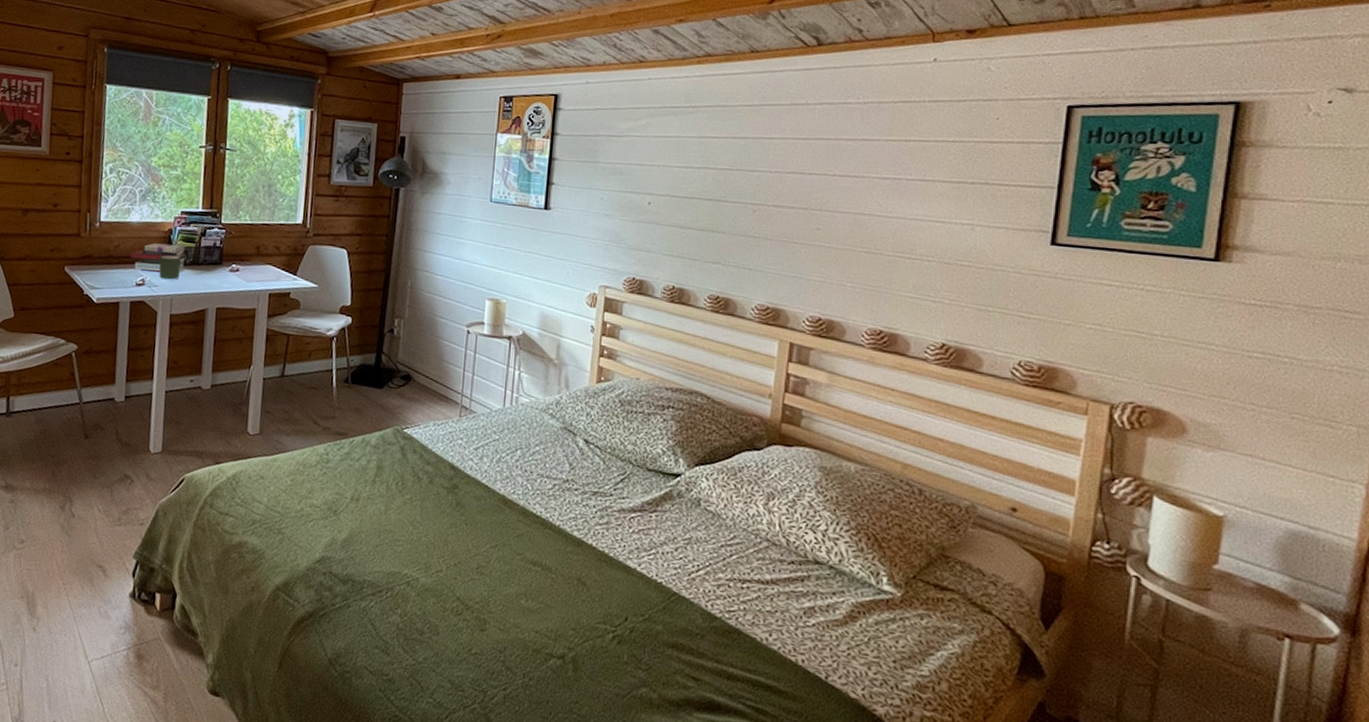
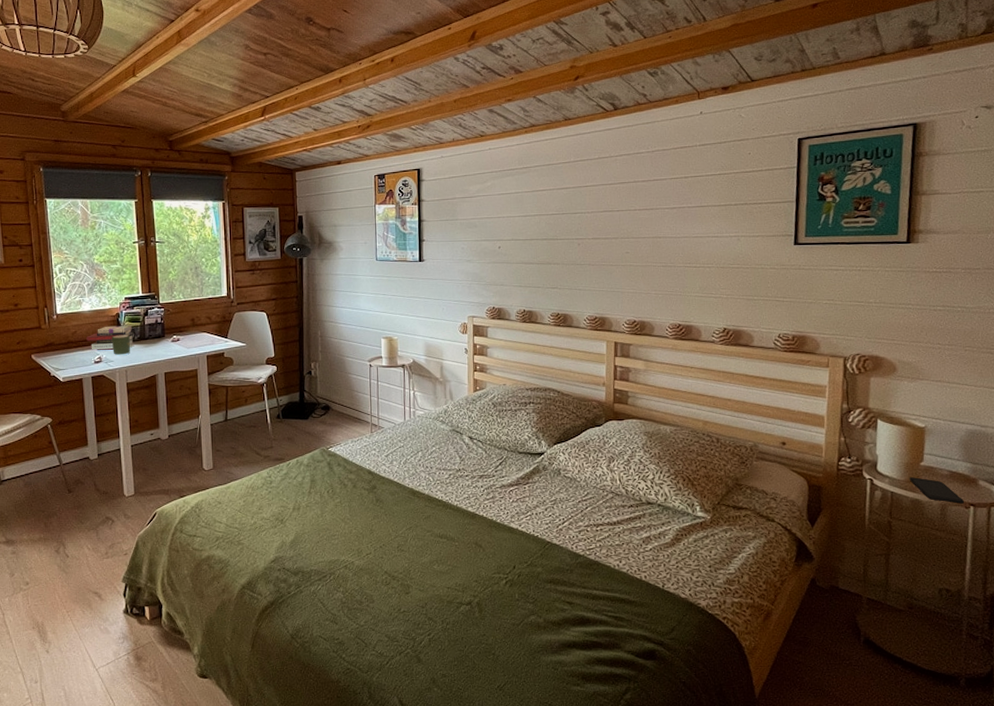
mobile phone: none [1196,583,1277,633] -> present [910,477,965,504]

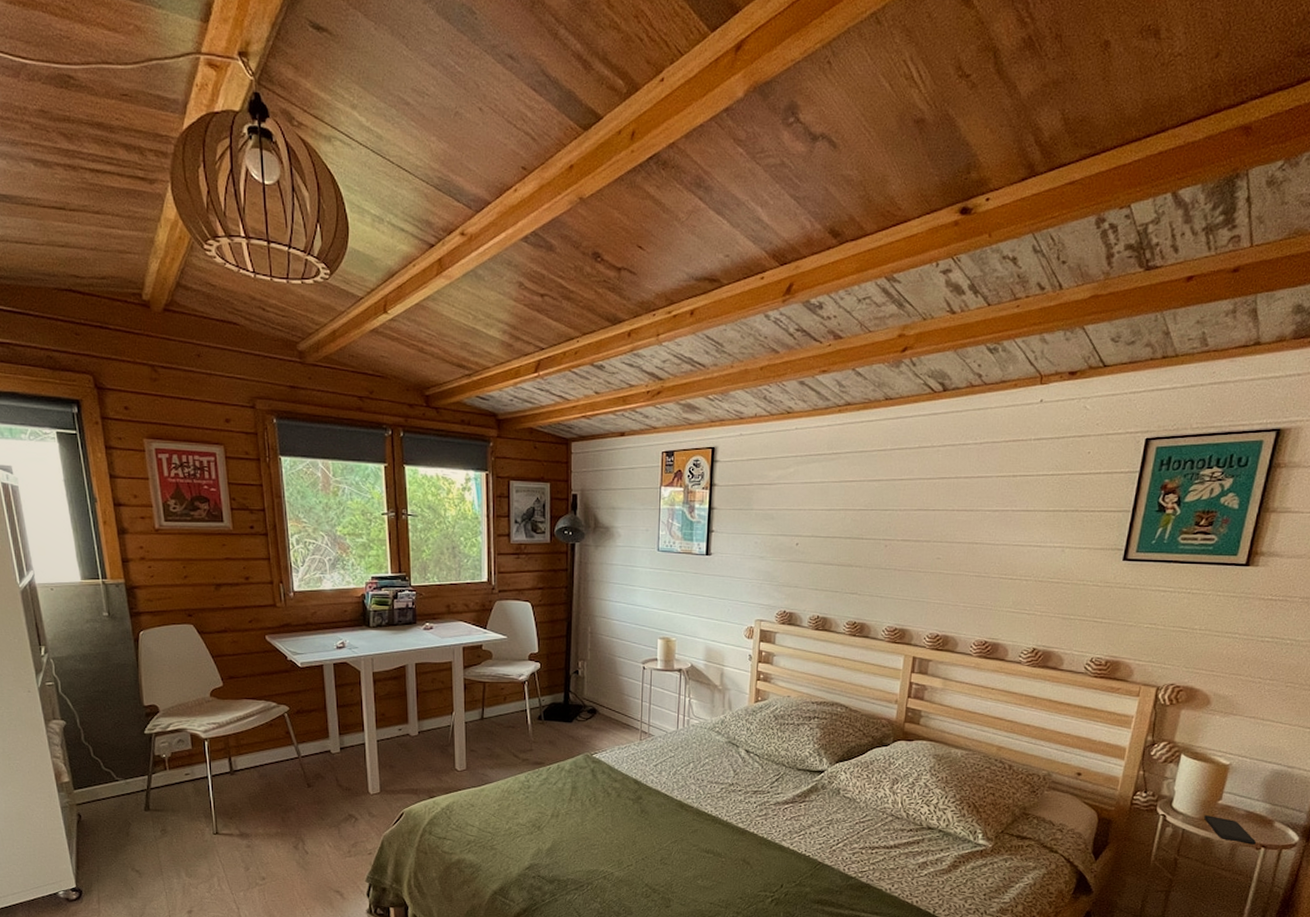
books: present [86,325,134,351] -> none [327,607,382,636]
mug: present [111,335,130,356] -> none [356,619,377,642]

